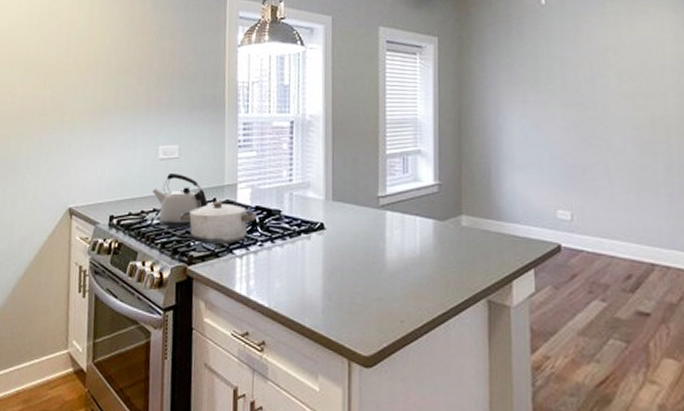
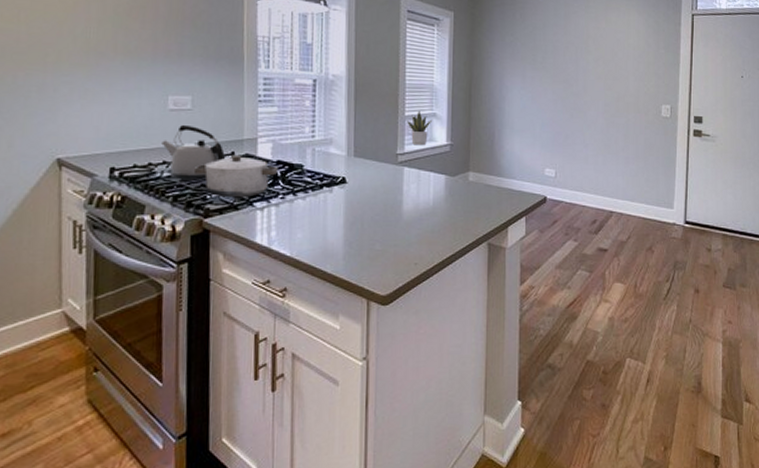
potted plant: none [389,148,417,187] -> present [407,110,433,146]

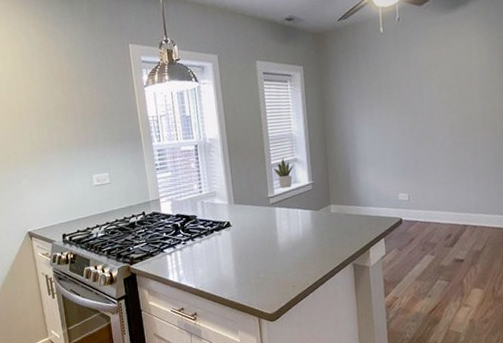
kettle: present [161,125,225,182] -> none [93,195,138,239]
cooking pot: present [193,154,278,198] -> none [118,213,178,248]

